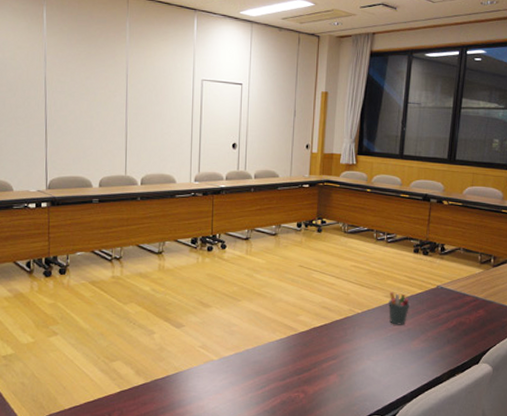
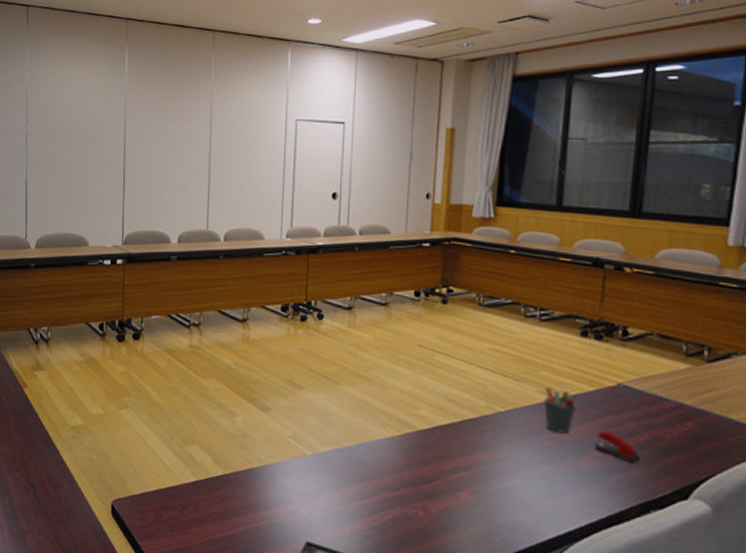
stapler: none [422,321,450,342] -> present [595,431,640,464]

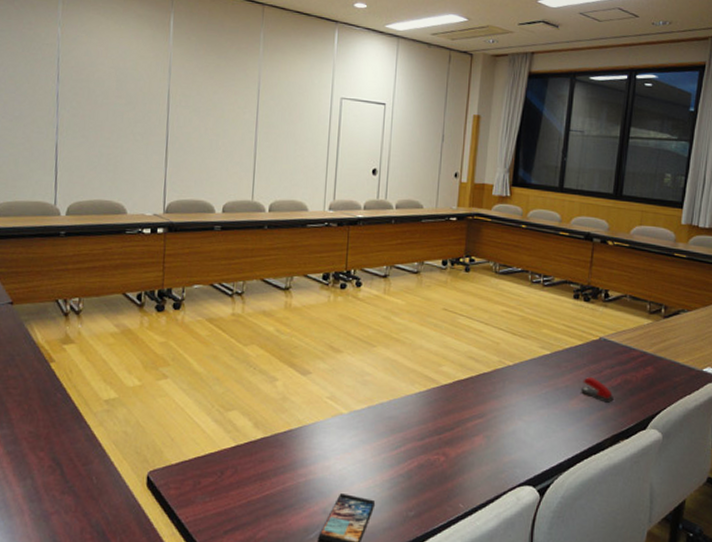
pen holder: present [544,387,577,434] -> none [544,343,569,381]

